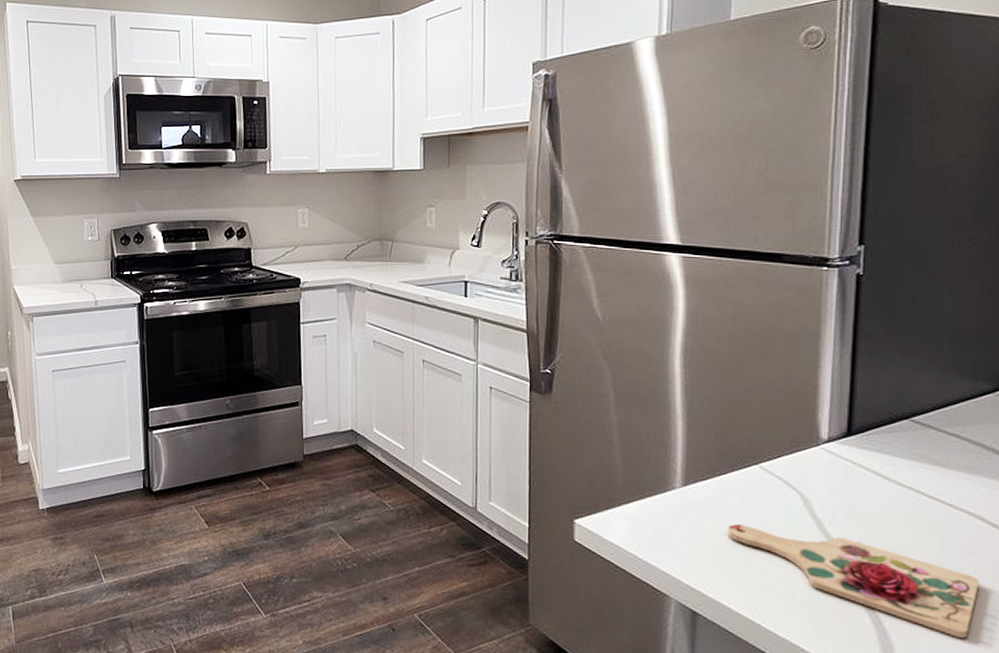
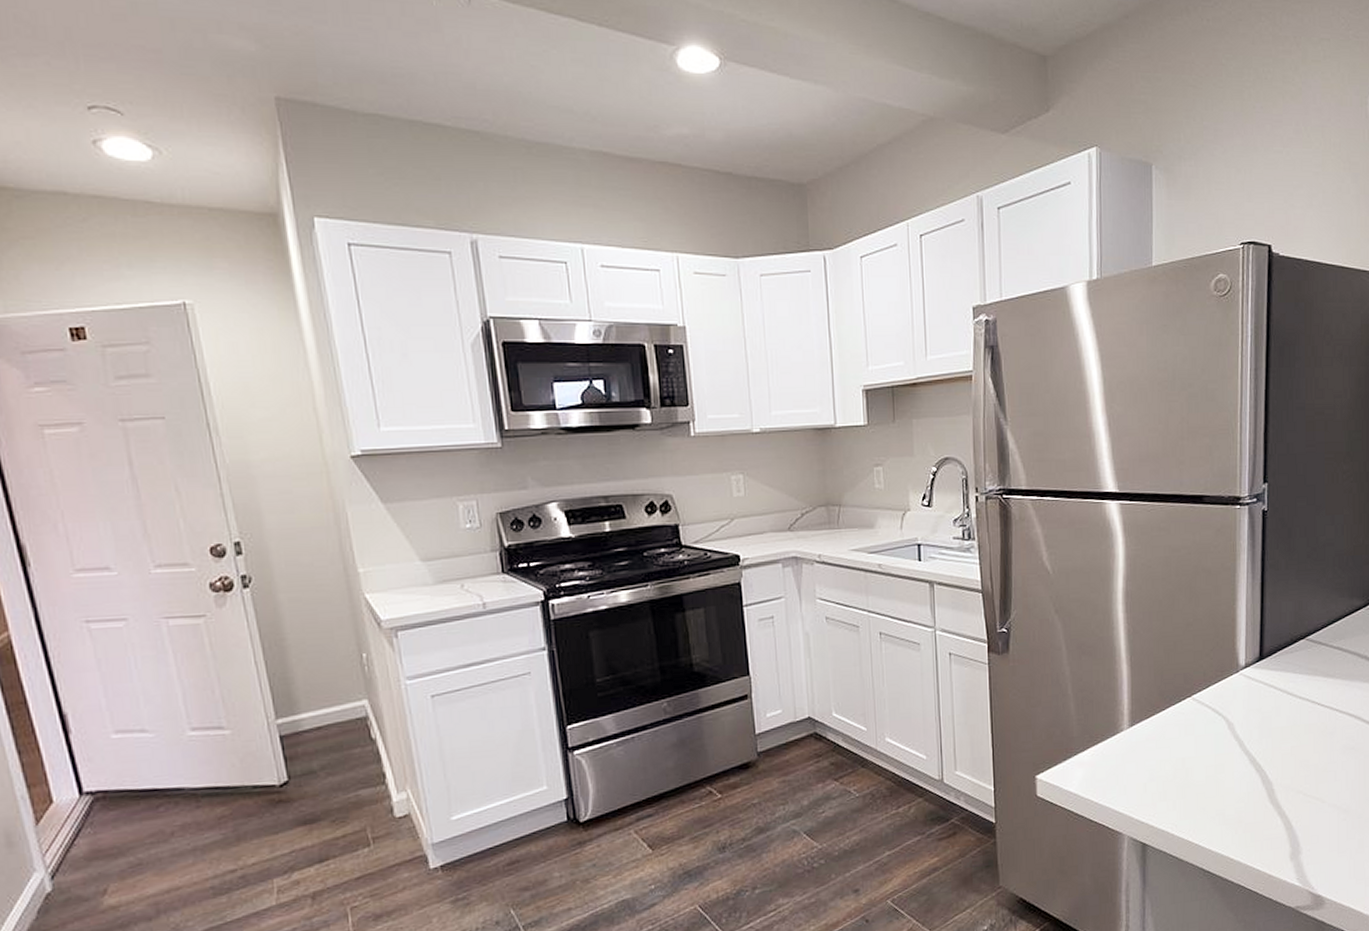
cutting board: present [727,524,979,638] -> none [1168,752,1358,824]

